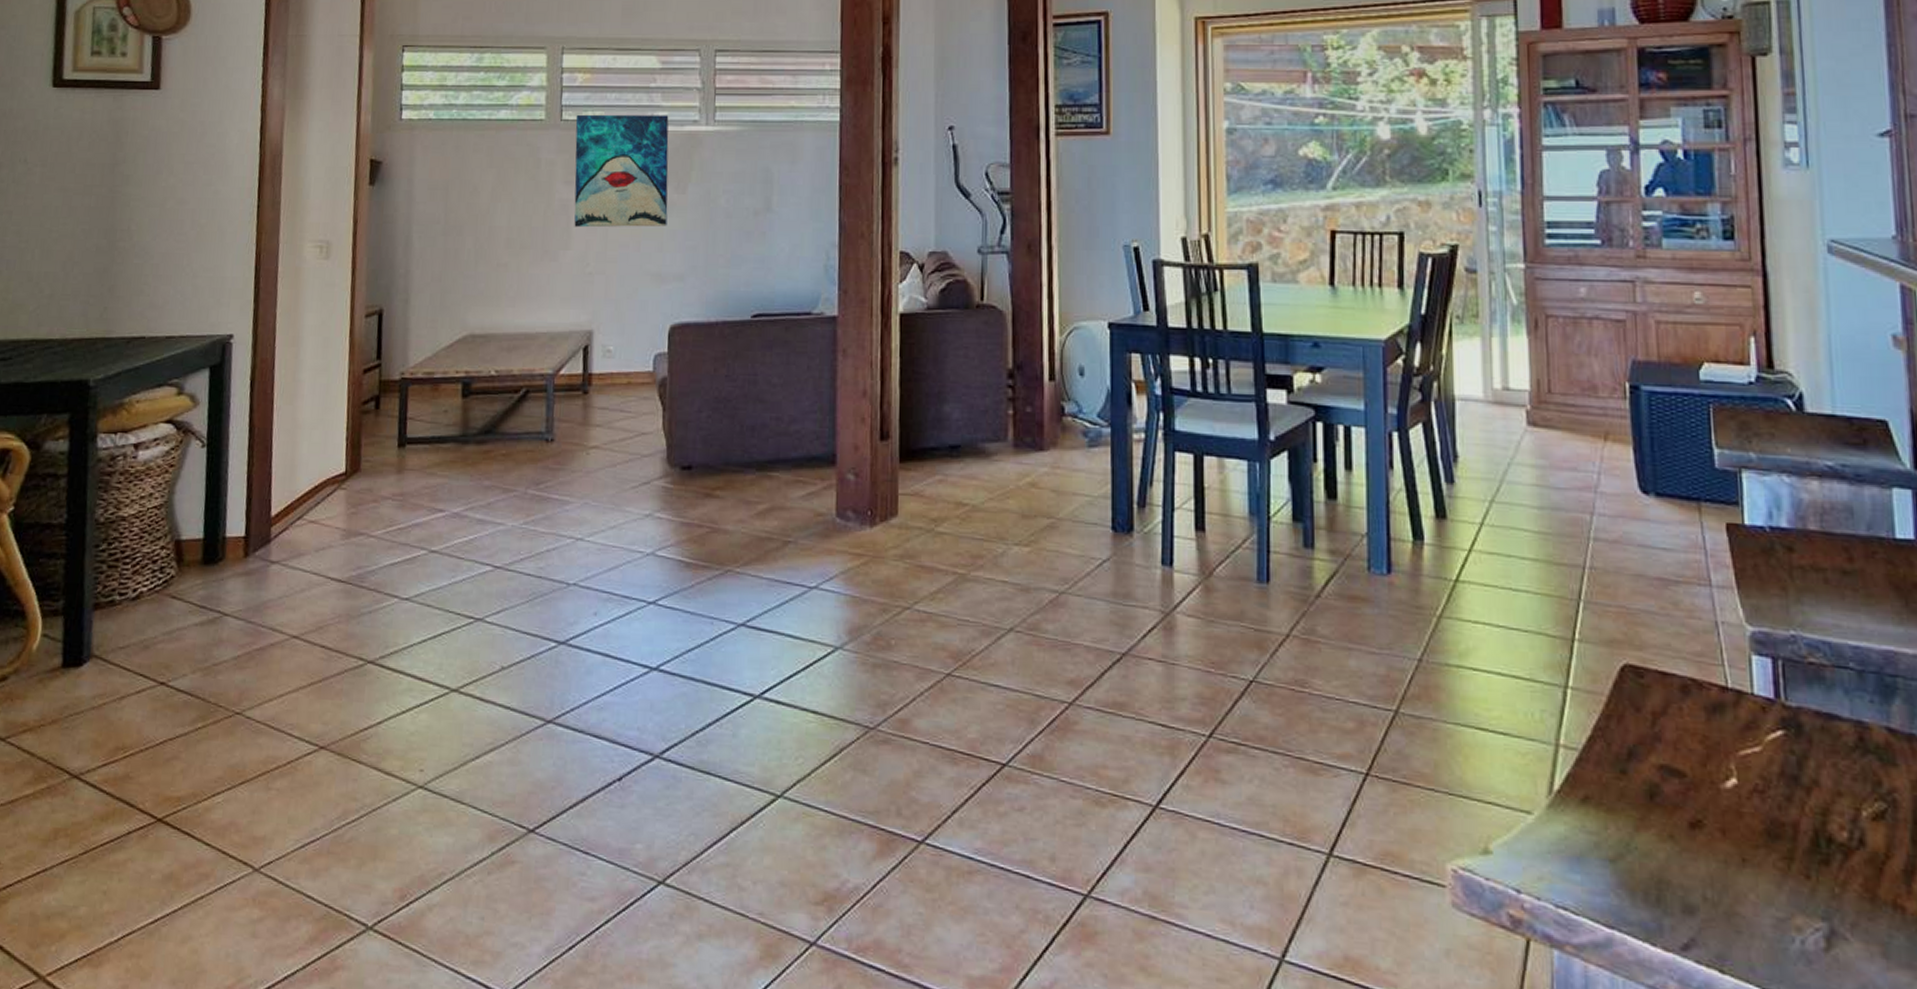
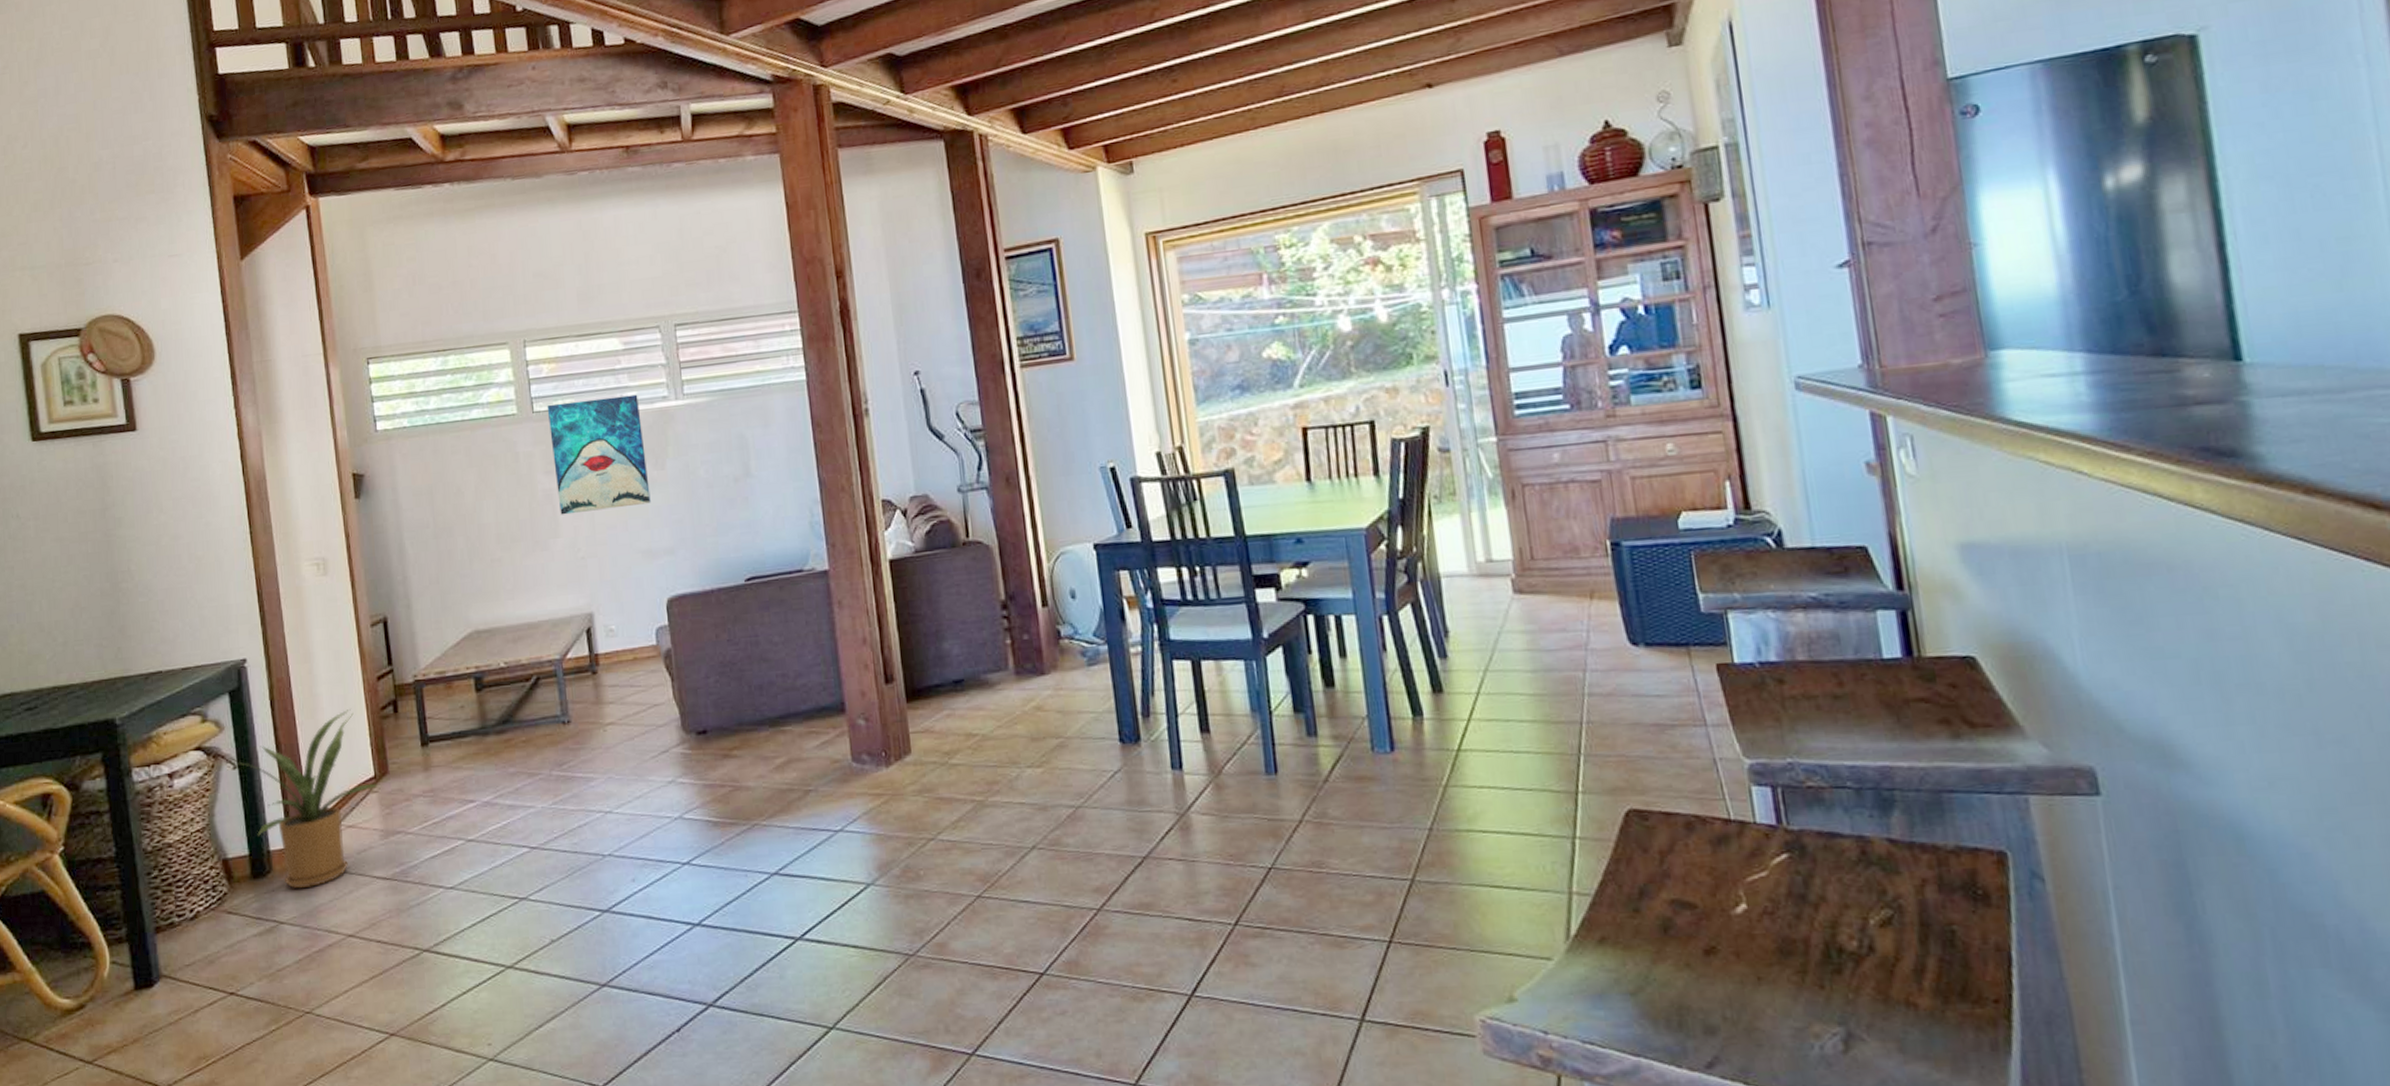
house plant: none [183,400,348,582] -> present [214,709,379,889]

